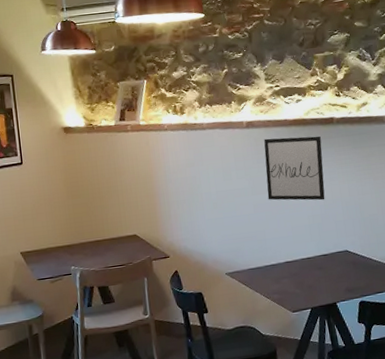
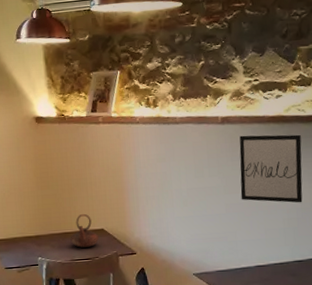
teapot: none [103,220,132,255] -> present [70,213,99,248]

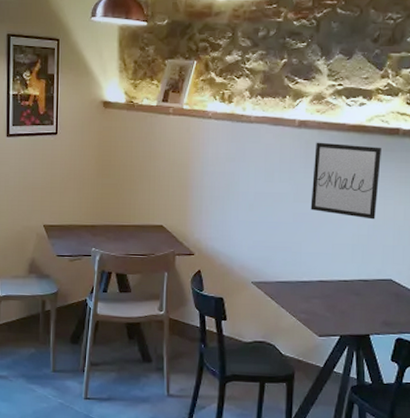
teapot: present [70,213,99,248] -> none [127,207,156,243]

